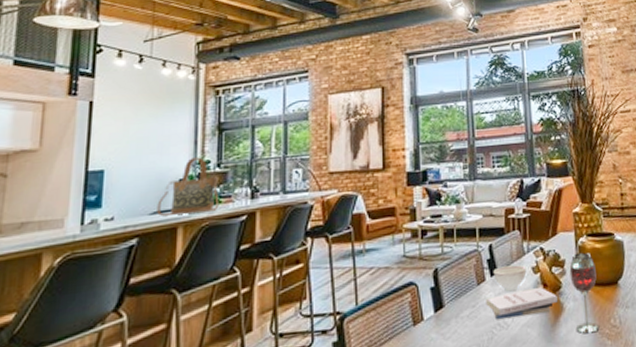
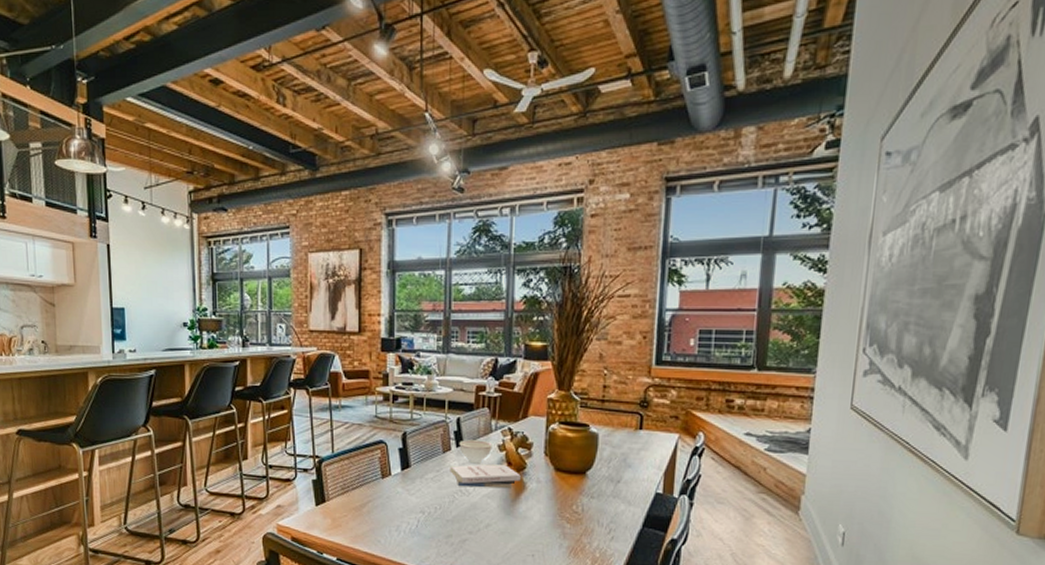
handbag: present [157,157,219,217] -> none [168,304,217,355]
wineglass: present [569,252,600,334] -> none [535,438,564,514]

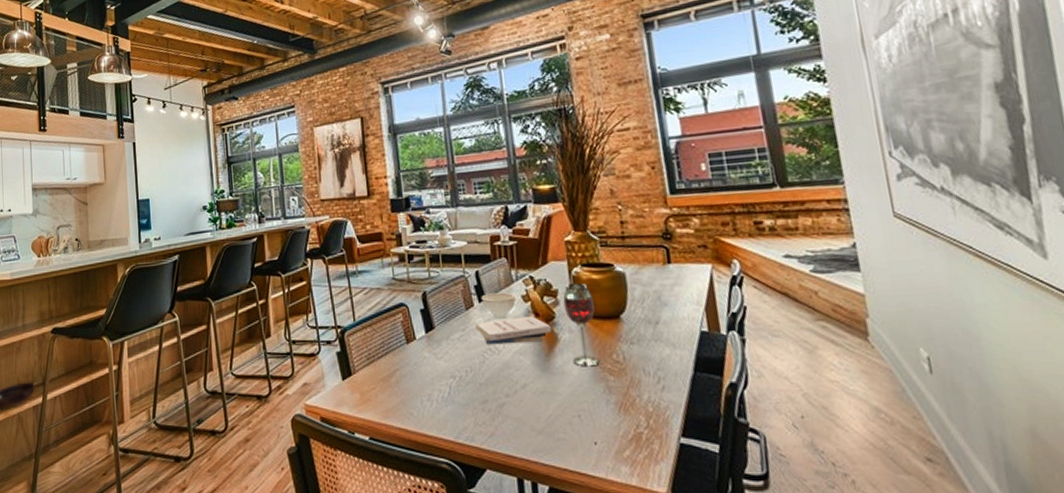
wineglass: none [535,438,564,514] -> present [563,283,600,367]

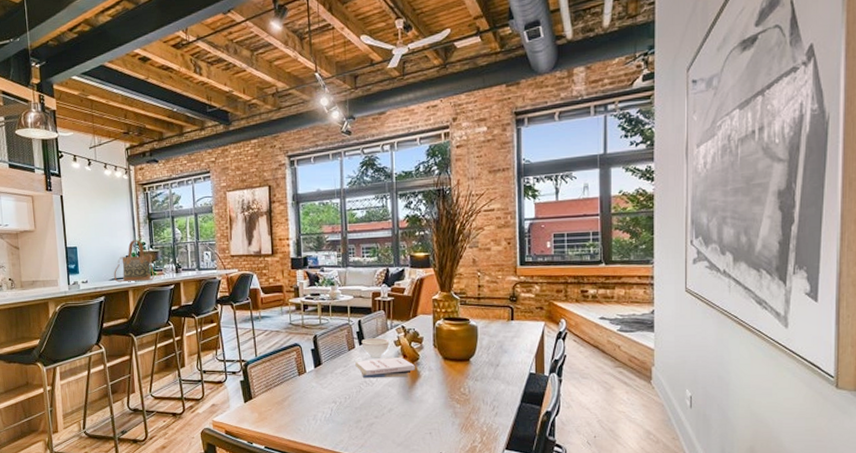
handbag: none [189,187,235,238] -> present [114,240,155,283]
wineglass: present [563,283,600,367] -> none [426,332,450,397]

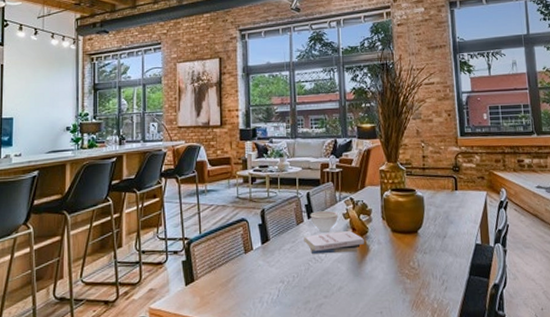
handbag: present [114,240,155,283] -> none [51,110,96,156]

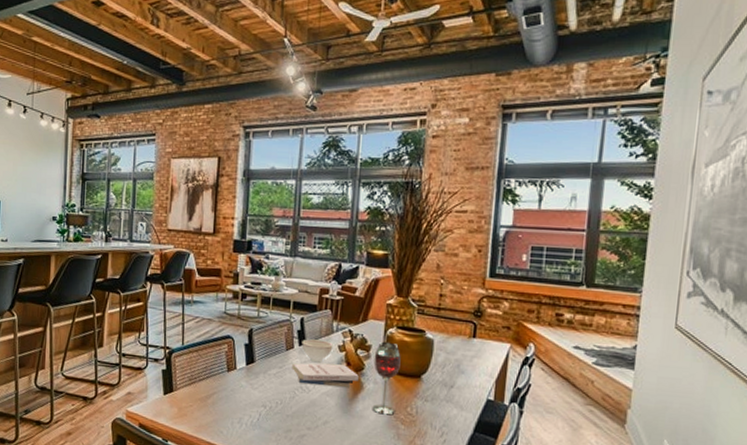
wineglass: none [375,204,400,272] -> present [372,341,401,415]

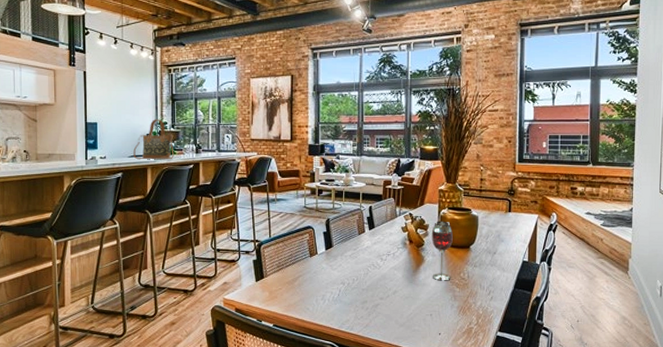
handbag: none [37,200,82,248] -> present [133,119,174,160]
books: present [292,363,359,387] -> none [364,242,420,262]
bowl: present [302,339,333,363] -> none [371,224,397,243]

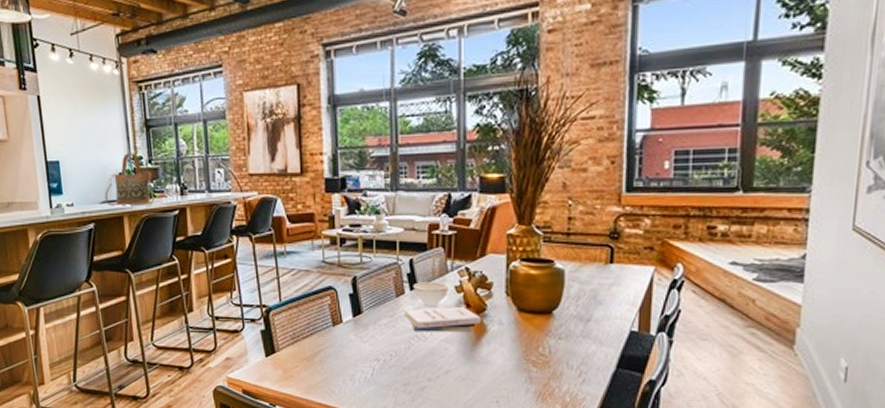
books: none [364,242,420,262] -> present [404,306,481,332]
bowl: none [371,224,397,243] -> present [413,282,449,307]
wineglass: present [431,221,453,281] -> none [497,277,528,358]

